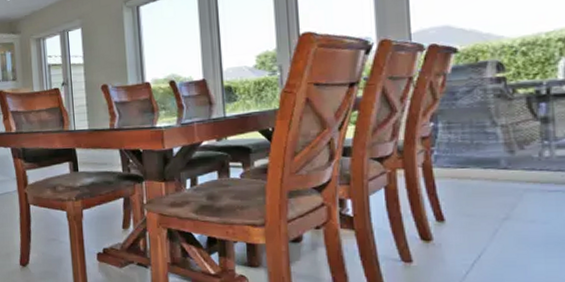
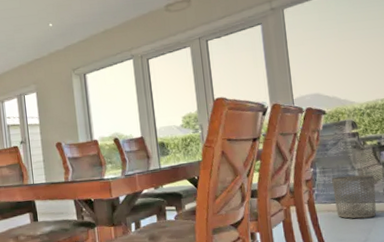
waste bin: none [460,132,527,190] -> present [331,174,377,219]

